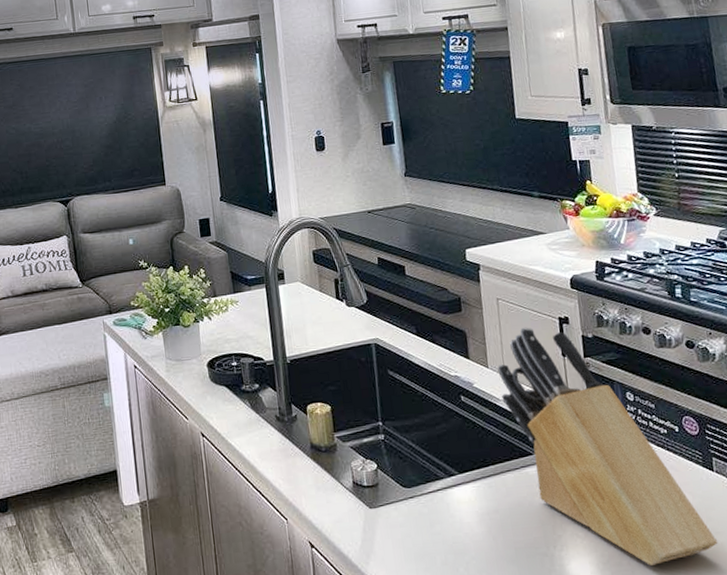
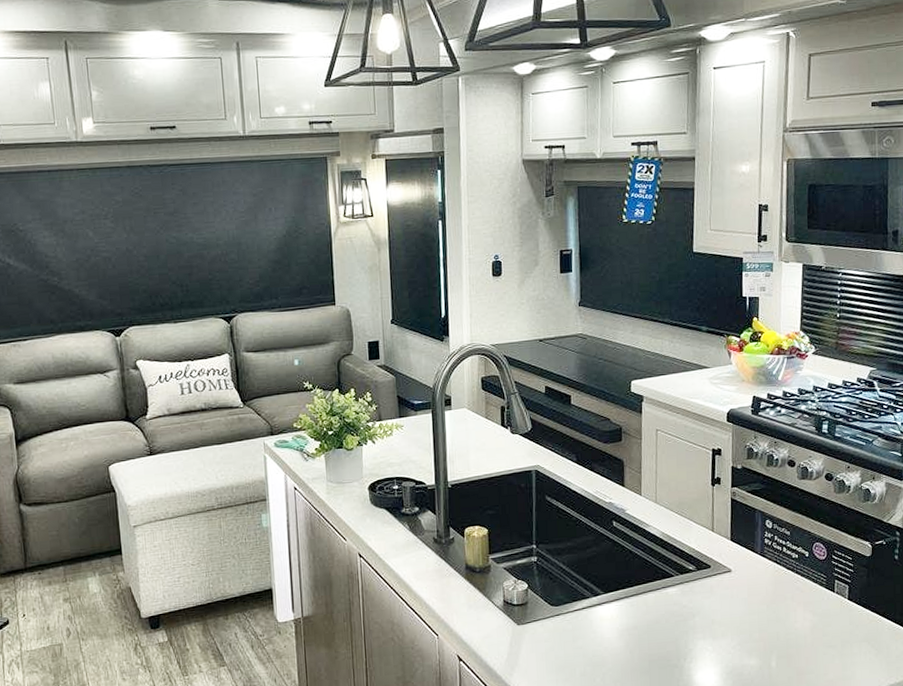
knife block: present [497,327,718,565] -> none [650,457,830,675]

